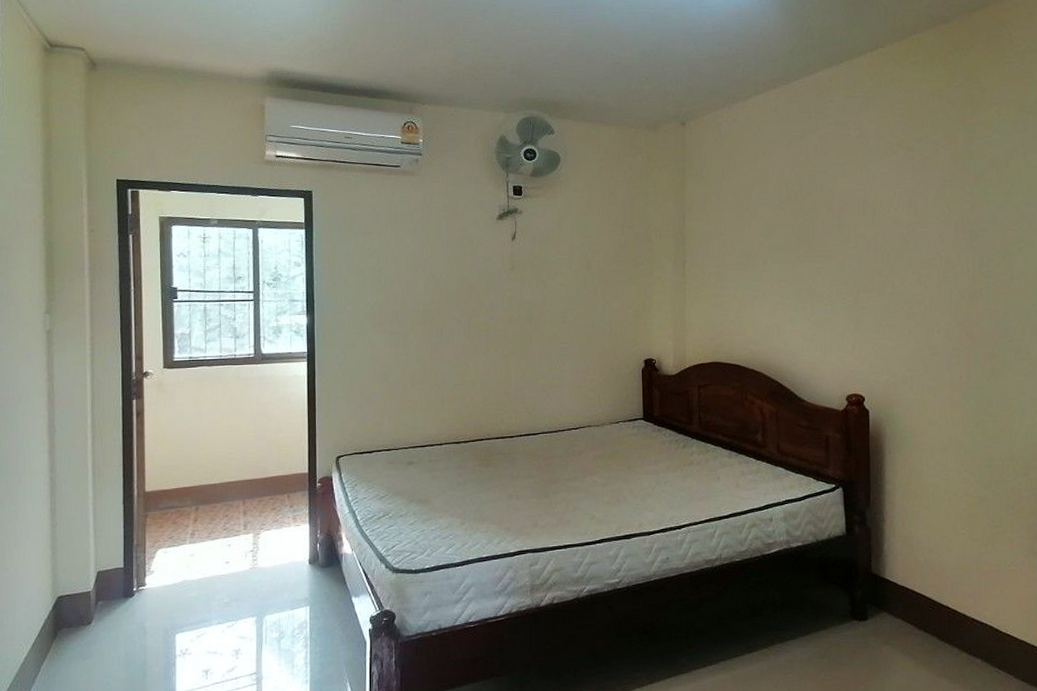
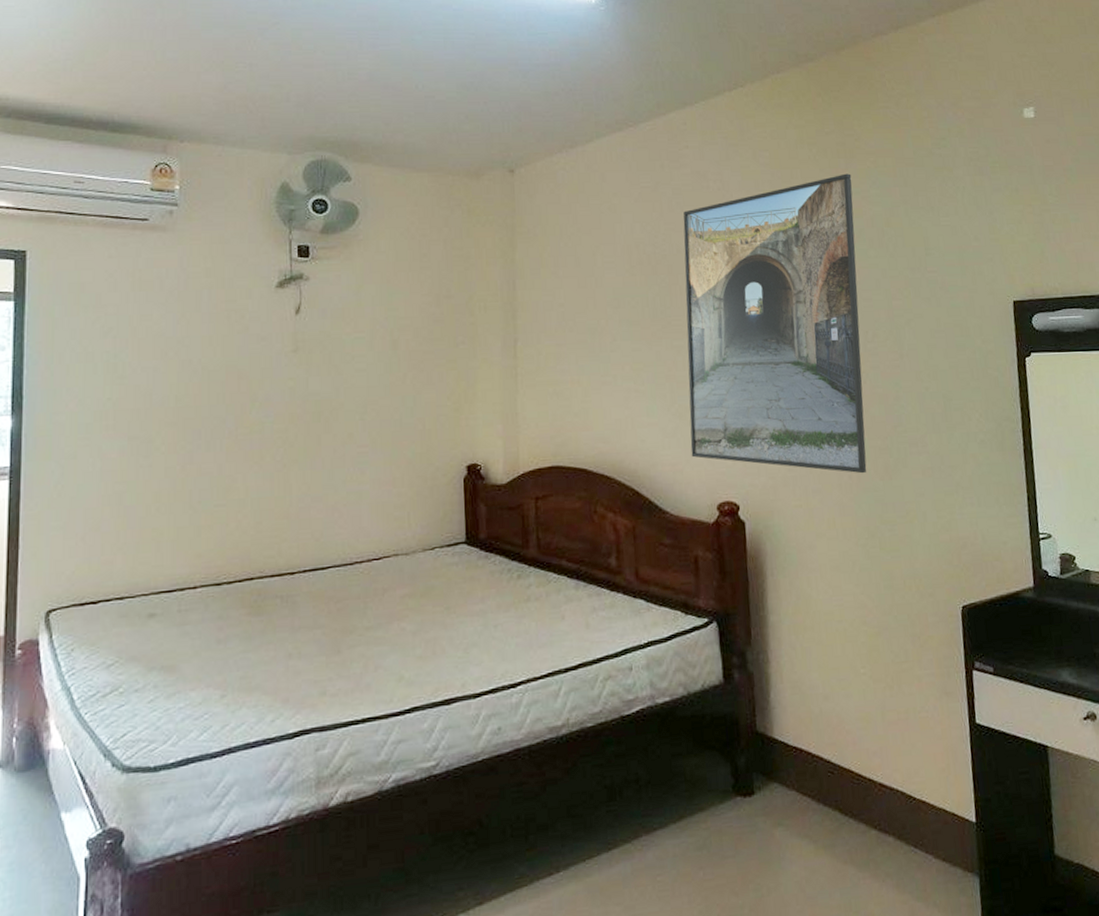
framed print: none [826,121,977,375] -> present [683,173,867,474]

